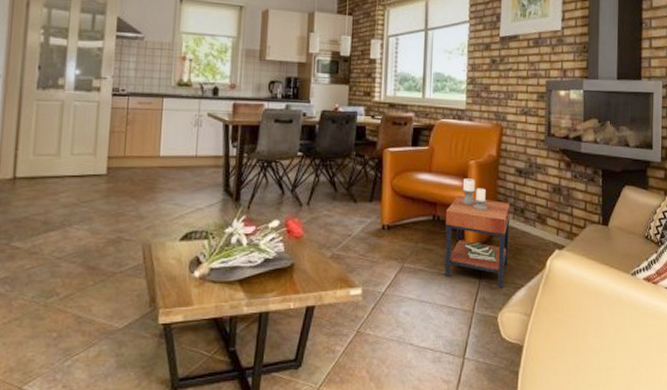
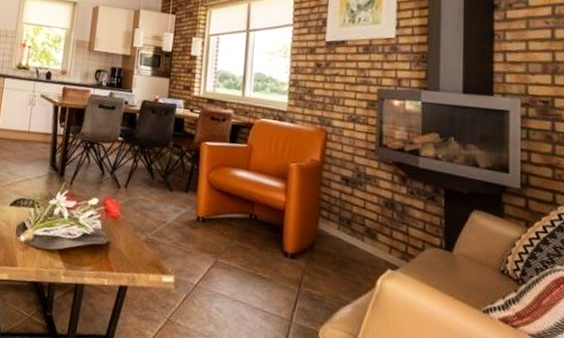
side table: present [444,179,510,289] -> none [260,180,335,302]

